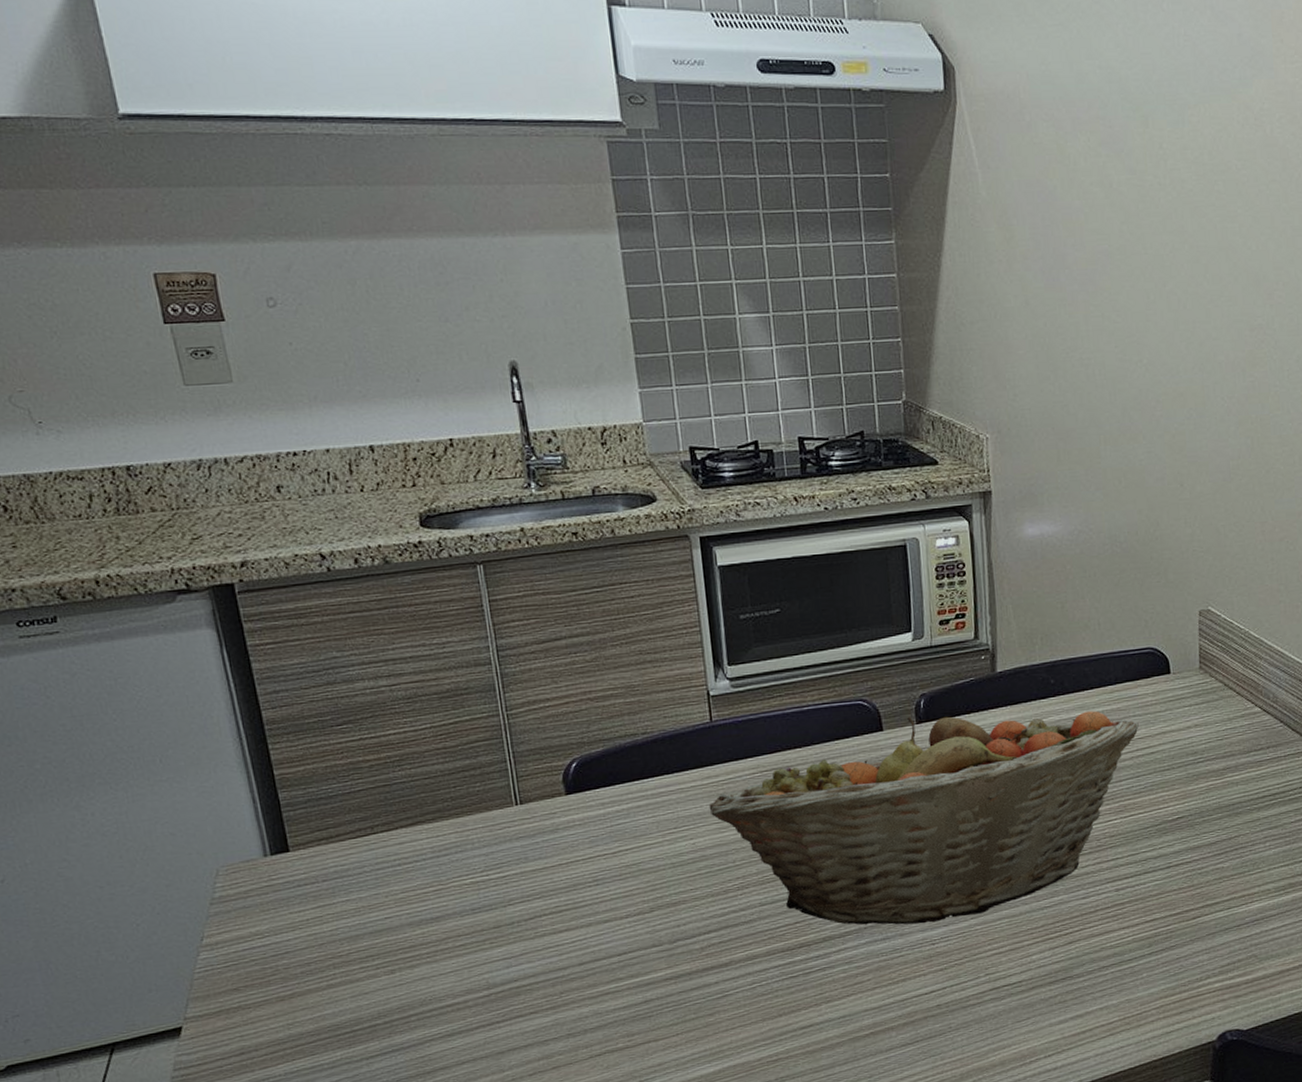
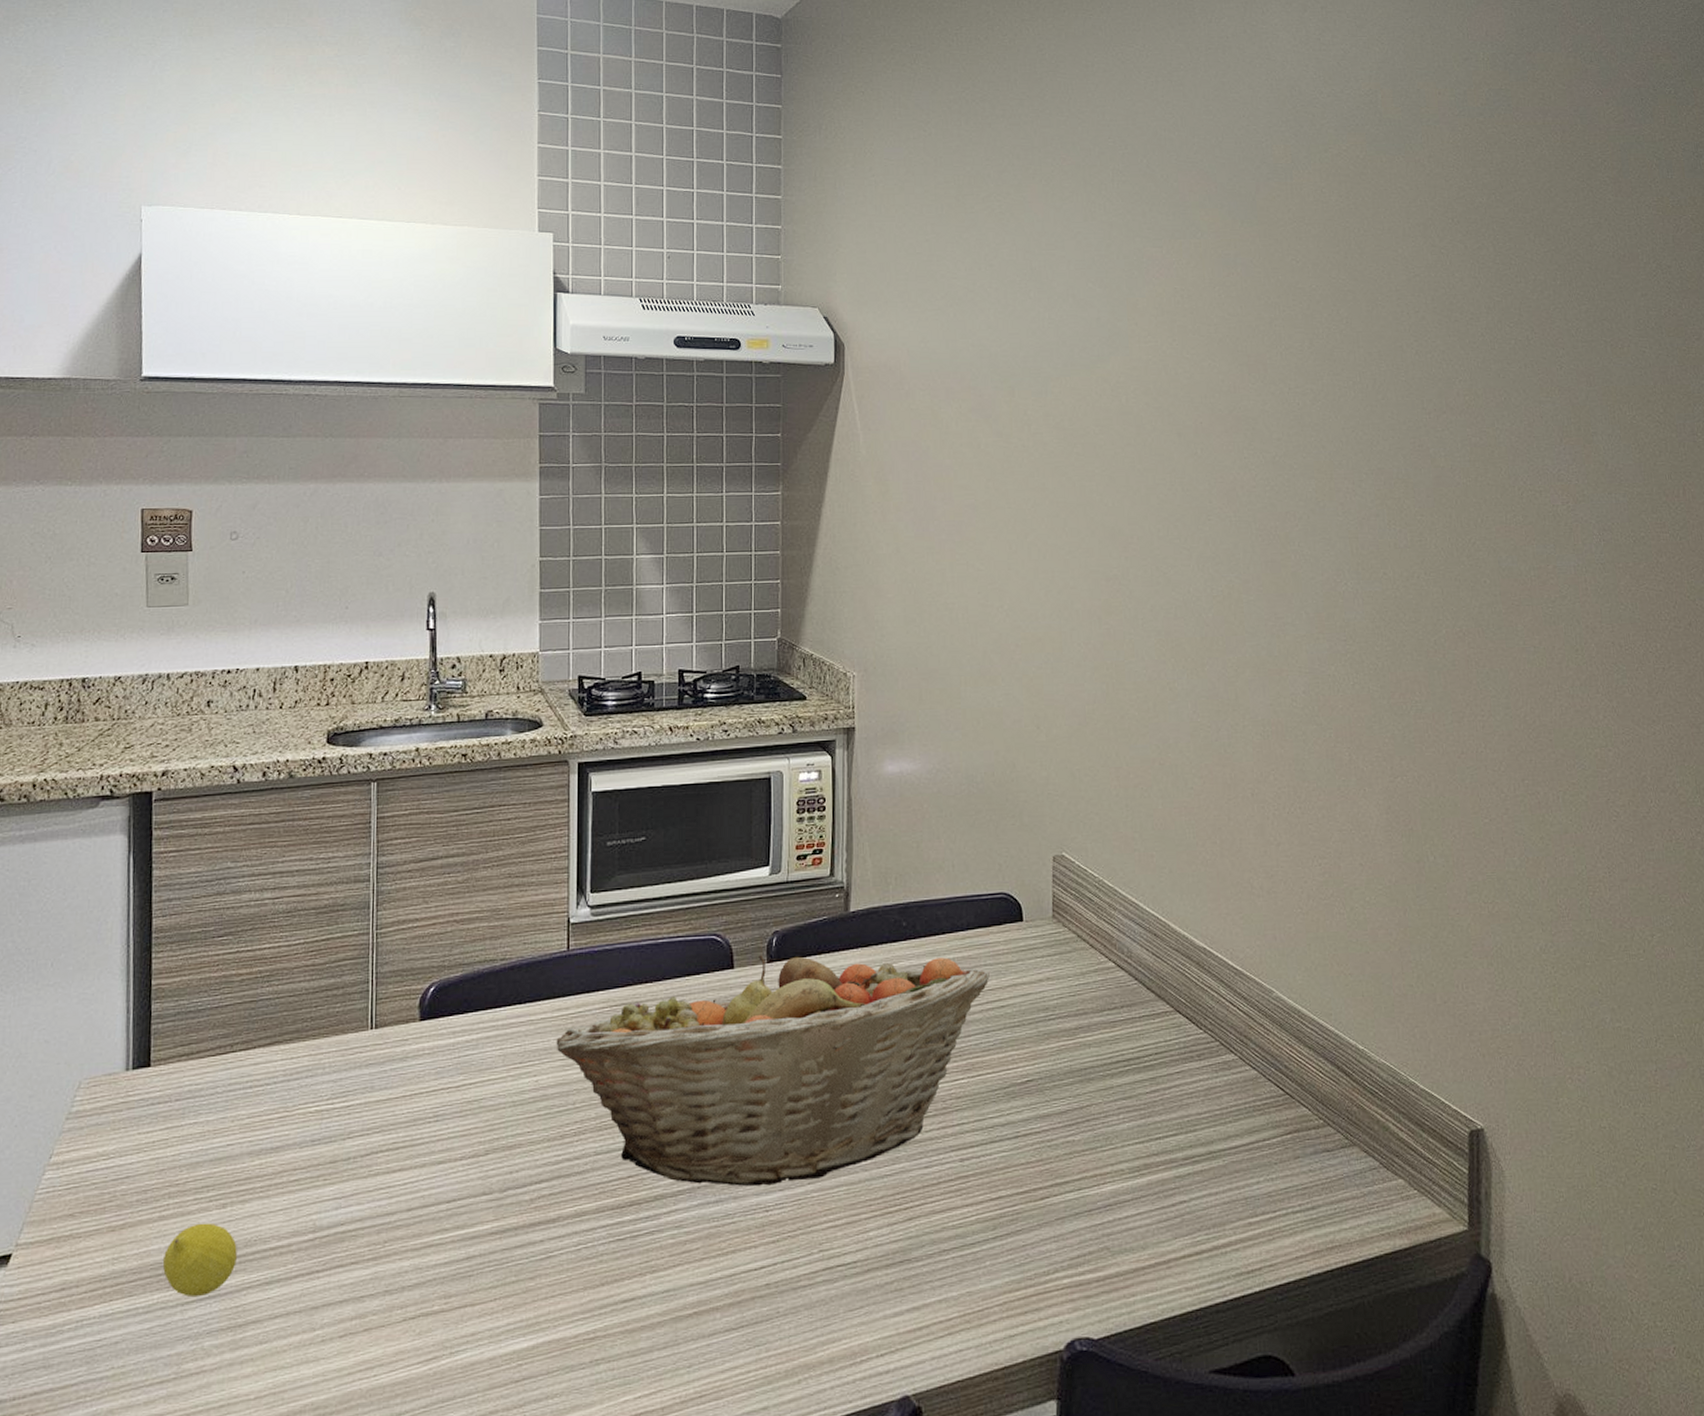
fruit: none [339,987,415,1052] -> present [162,1223,237,1297]

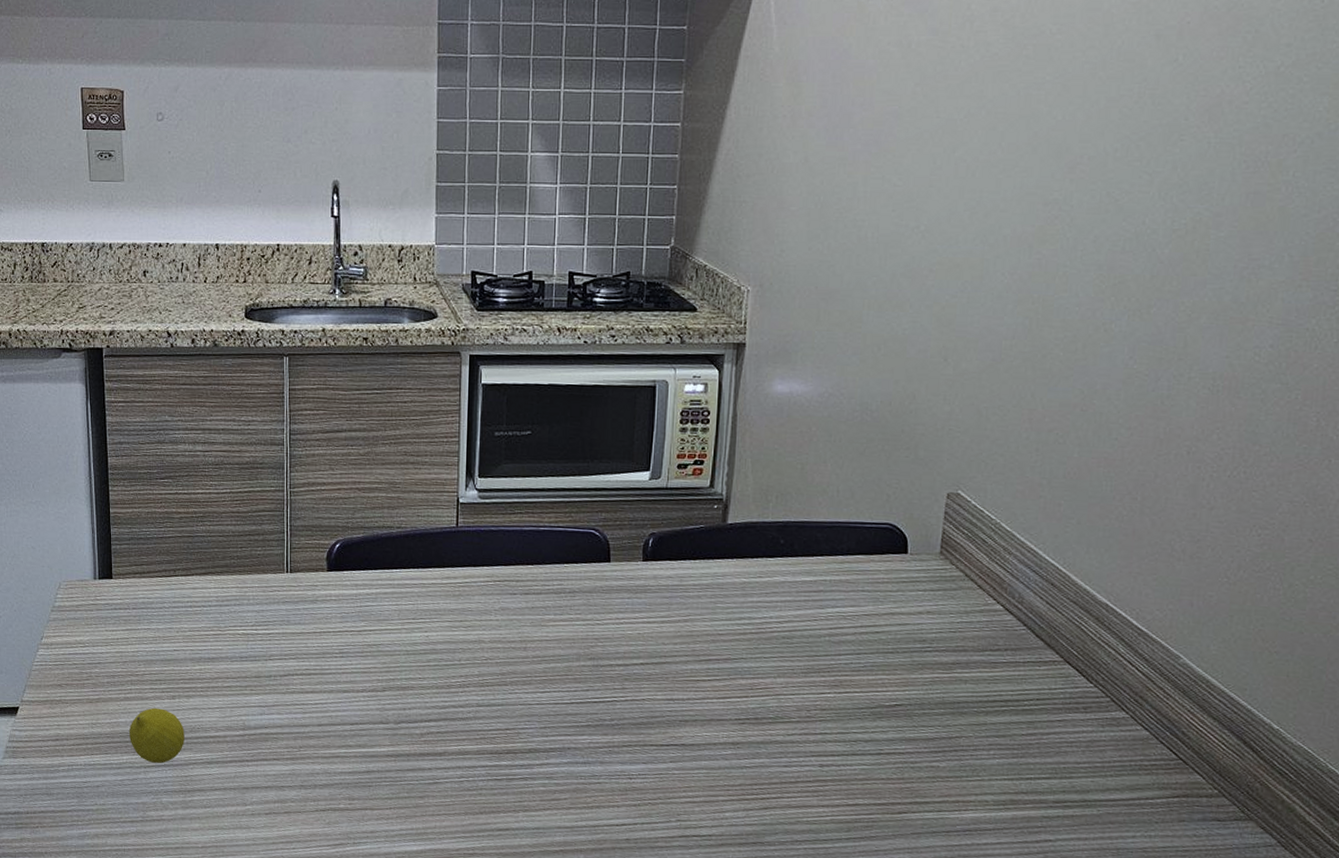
fruit basket: present [556,955,990,1187] -> none [444,553,867,759]

